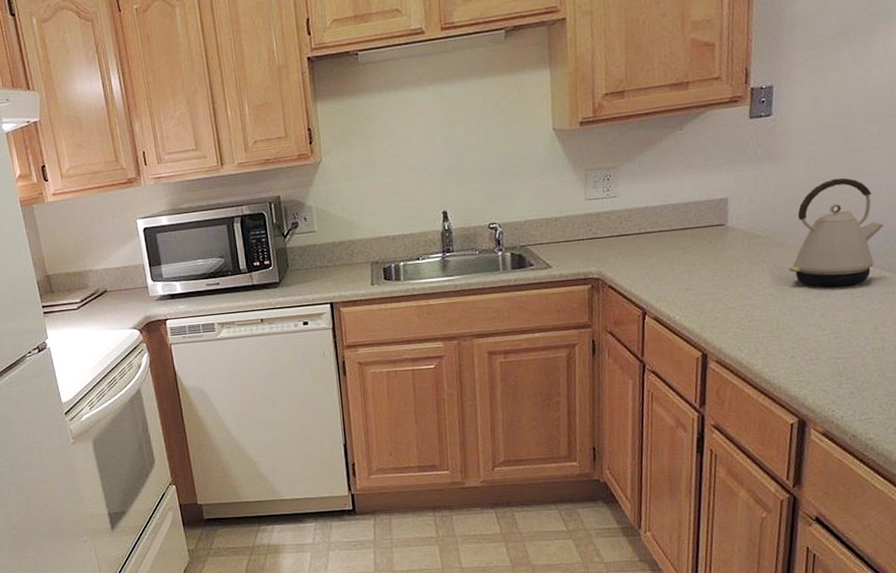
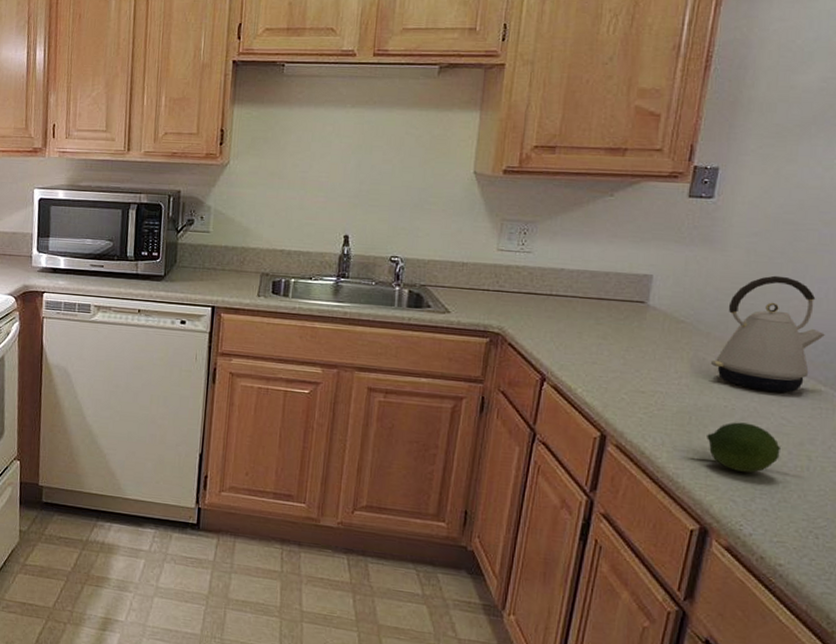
fruit: none [794,318,859,364] -> present [707,422,782,473]

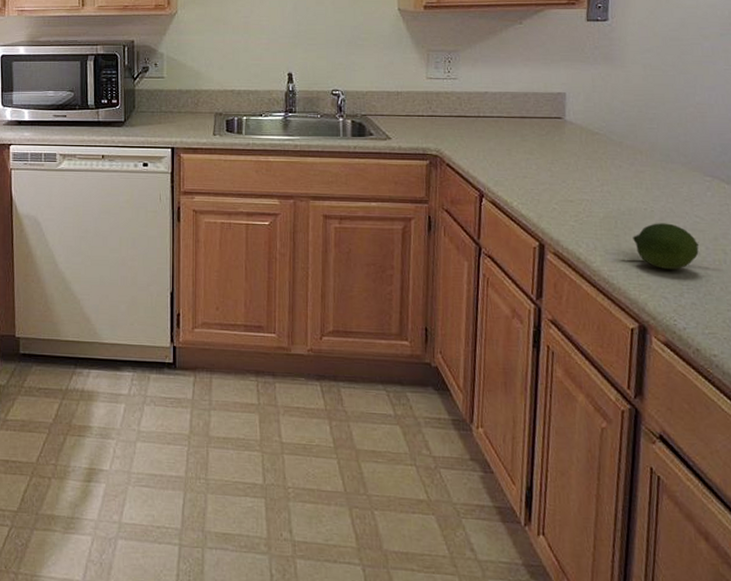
kettle: present [711,275,825,393] -> none [627,86,721,192]

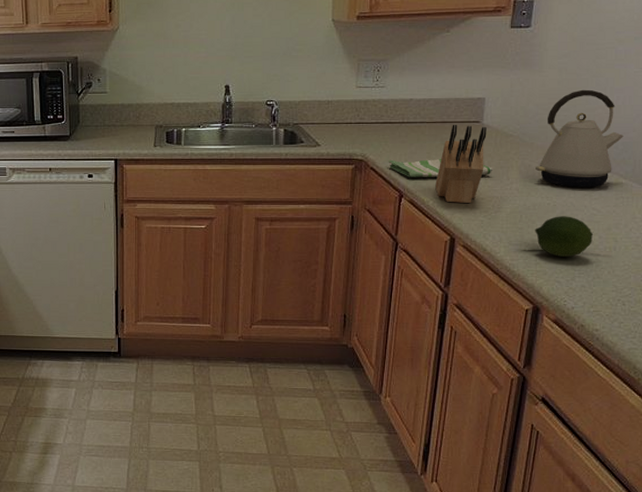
dish towel: none [465,156,581,176] -> present [388,159,493,177]
knife block: none [518,119,571,207] -> present [435,124,487,204]
kettle: none [627,86,721,192] -> present [536,89,623,188]

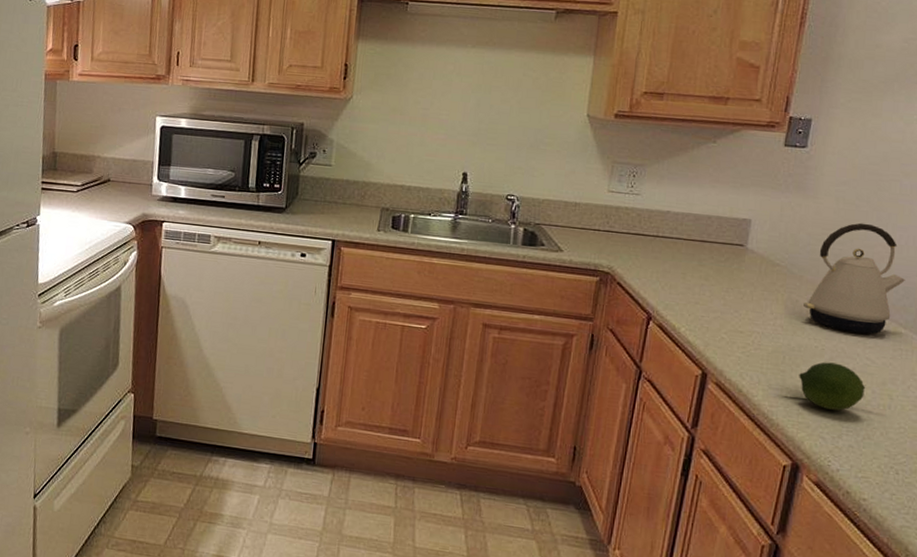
dish towel: present [388,159,493,177] -> none [637,276,756,307]
knife block: present [435,124,487,204] -> none [689,244,751,337]

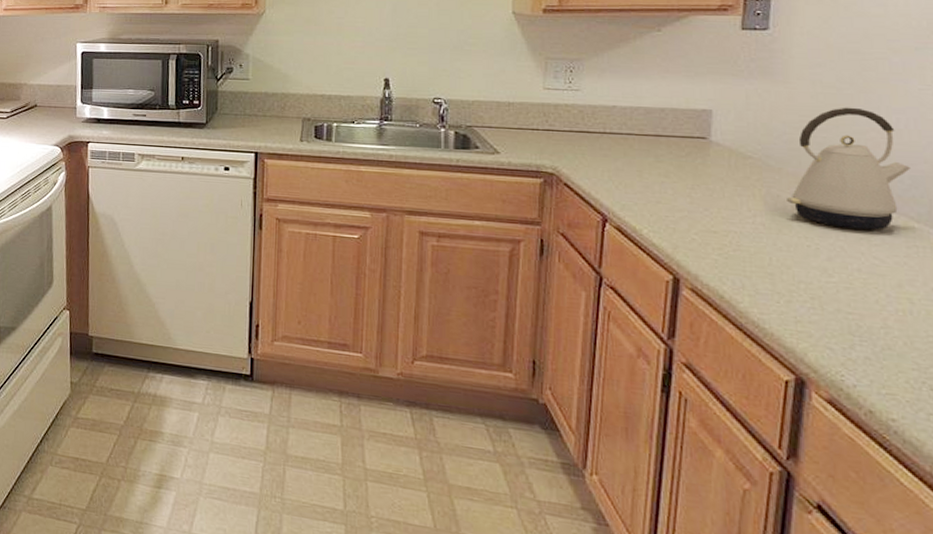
fruit: present [799,361,866,411] -> none [791,262,878,318]

